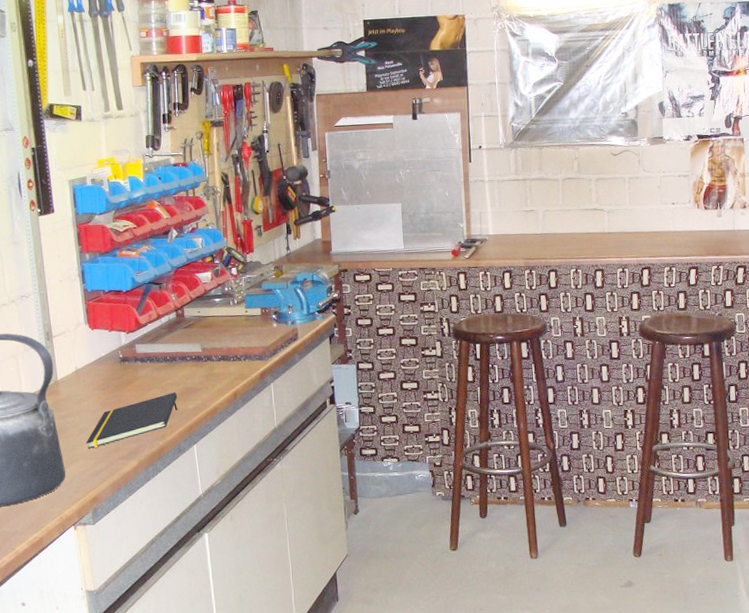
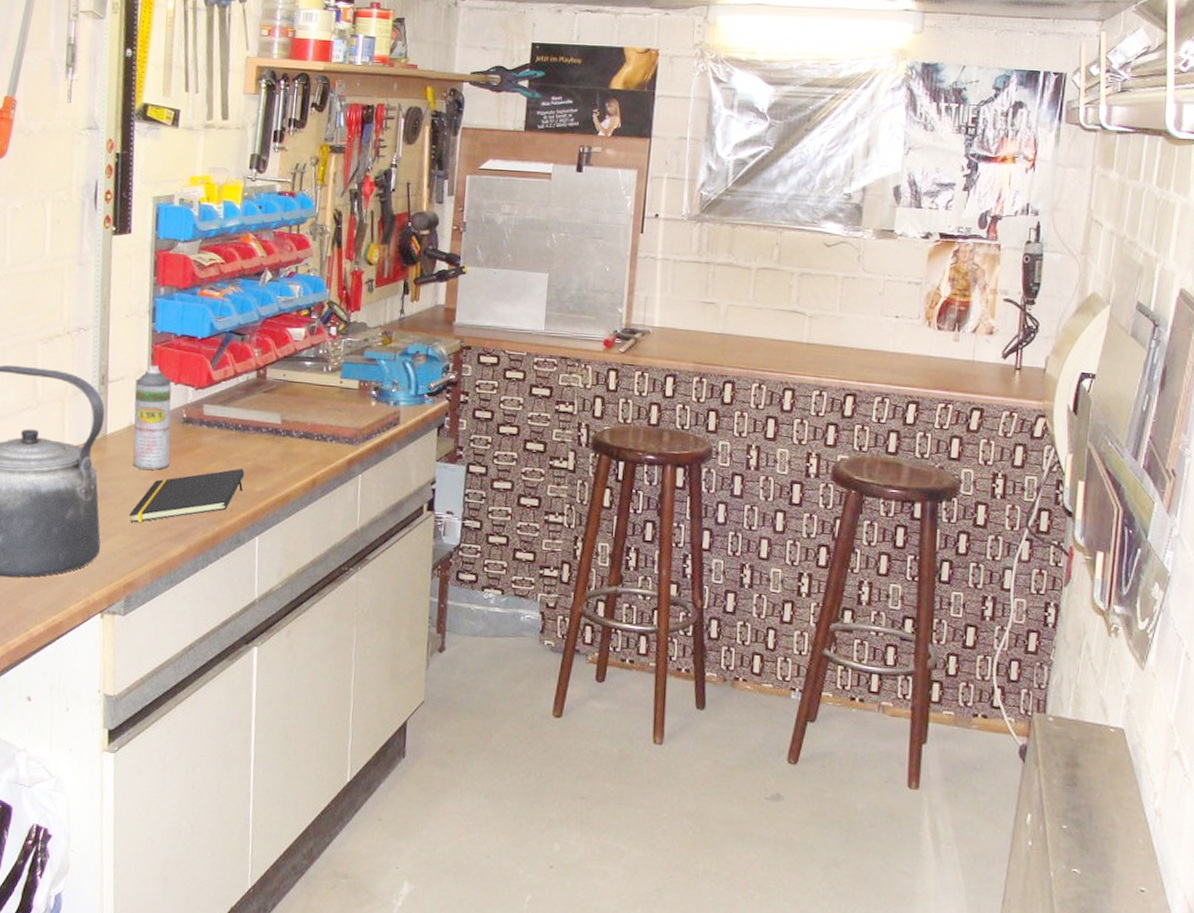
aerosol can: none [76,318,114,404] -> present [133,364,172,470]

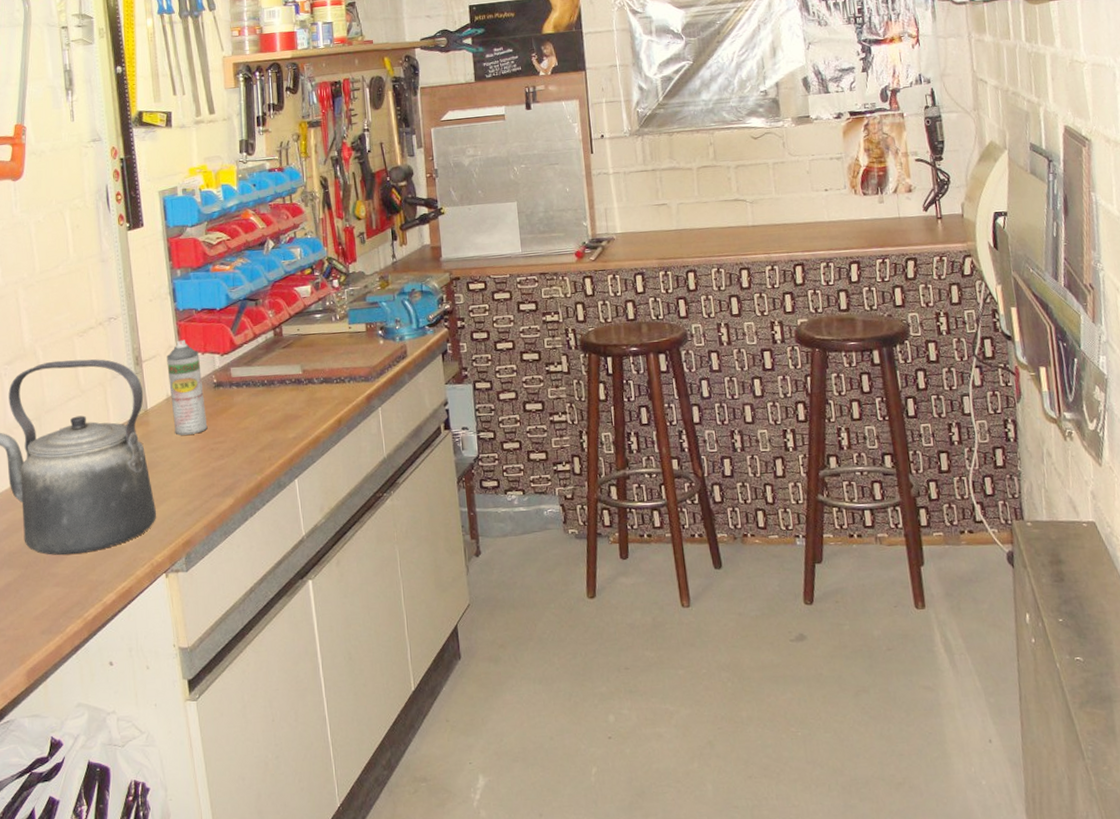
notepad: present [129,468,245,523] -> none [178,420,277,486]

